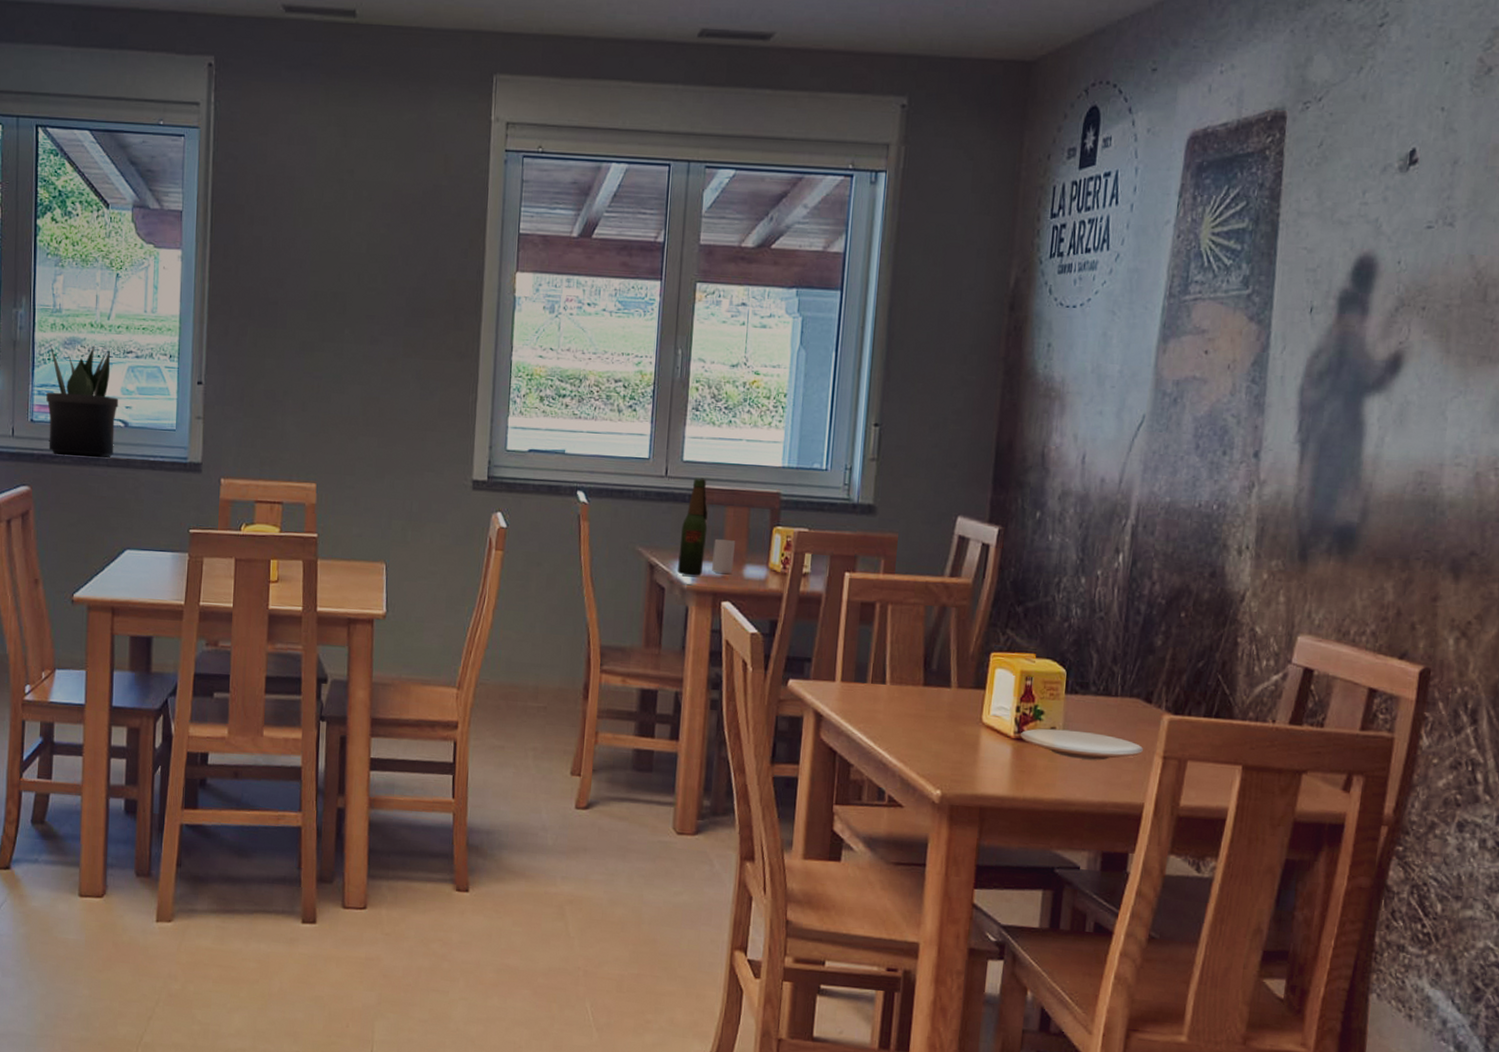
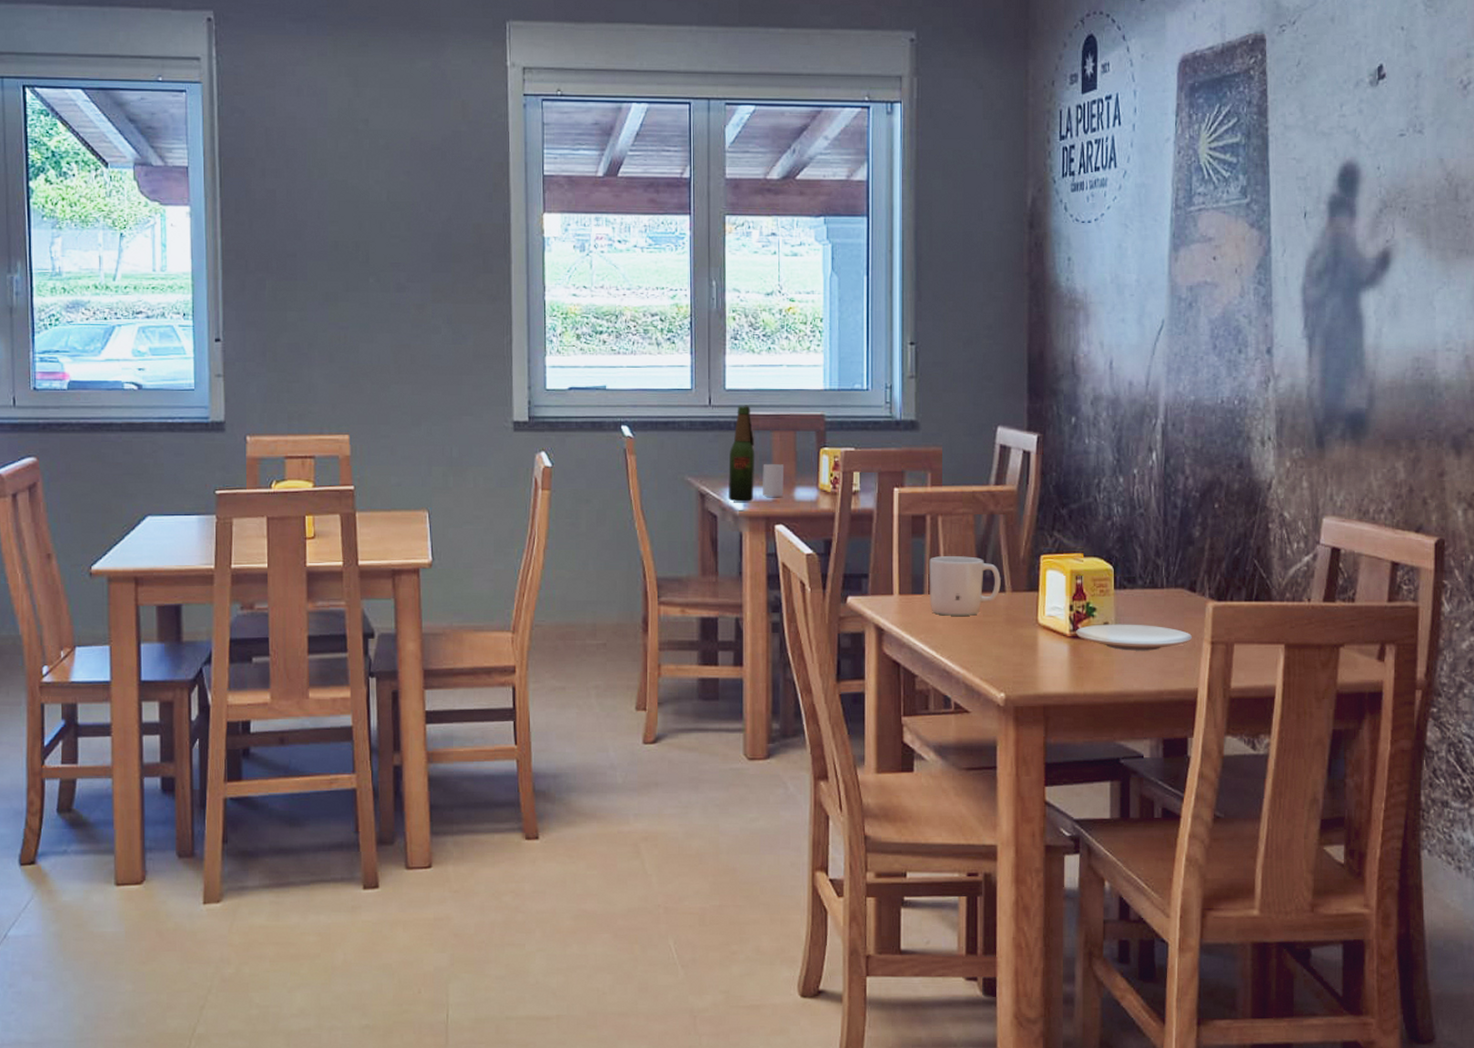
planter: present [46,341,119,458] -> none [49,306,130,423]
mug: none [871,645,948,709] -> present [929,556,1001,616]

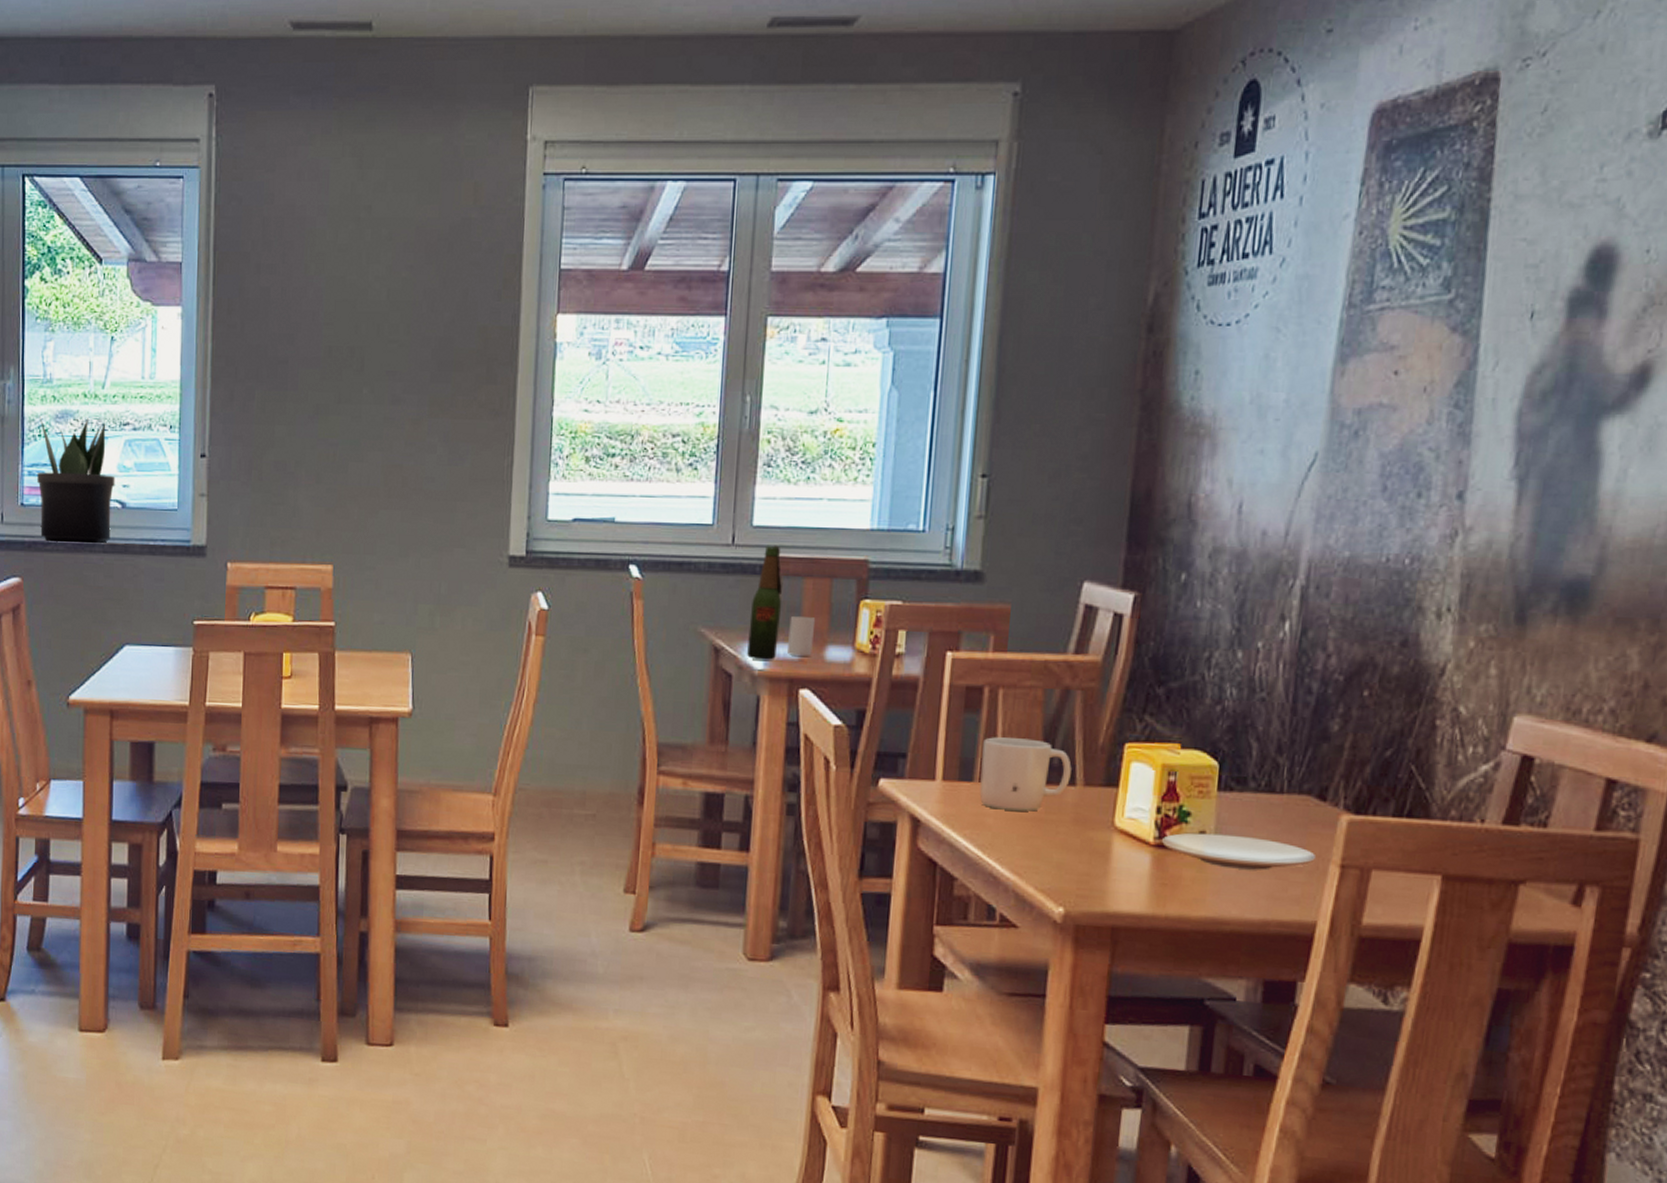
planter: none [49,306,130,423] -> present [37,416,115,544]

